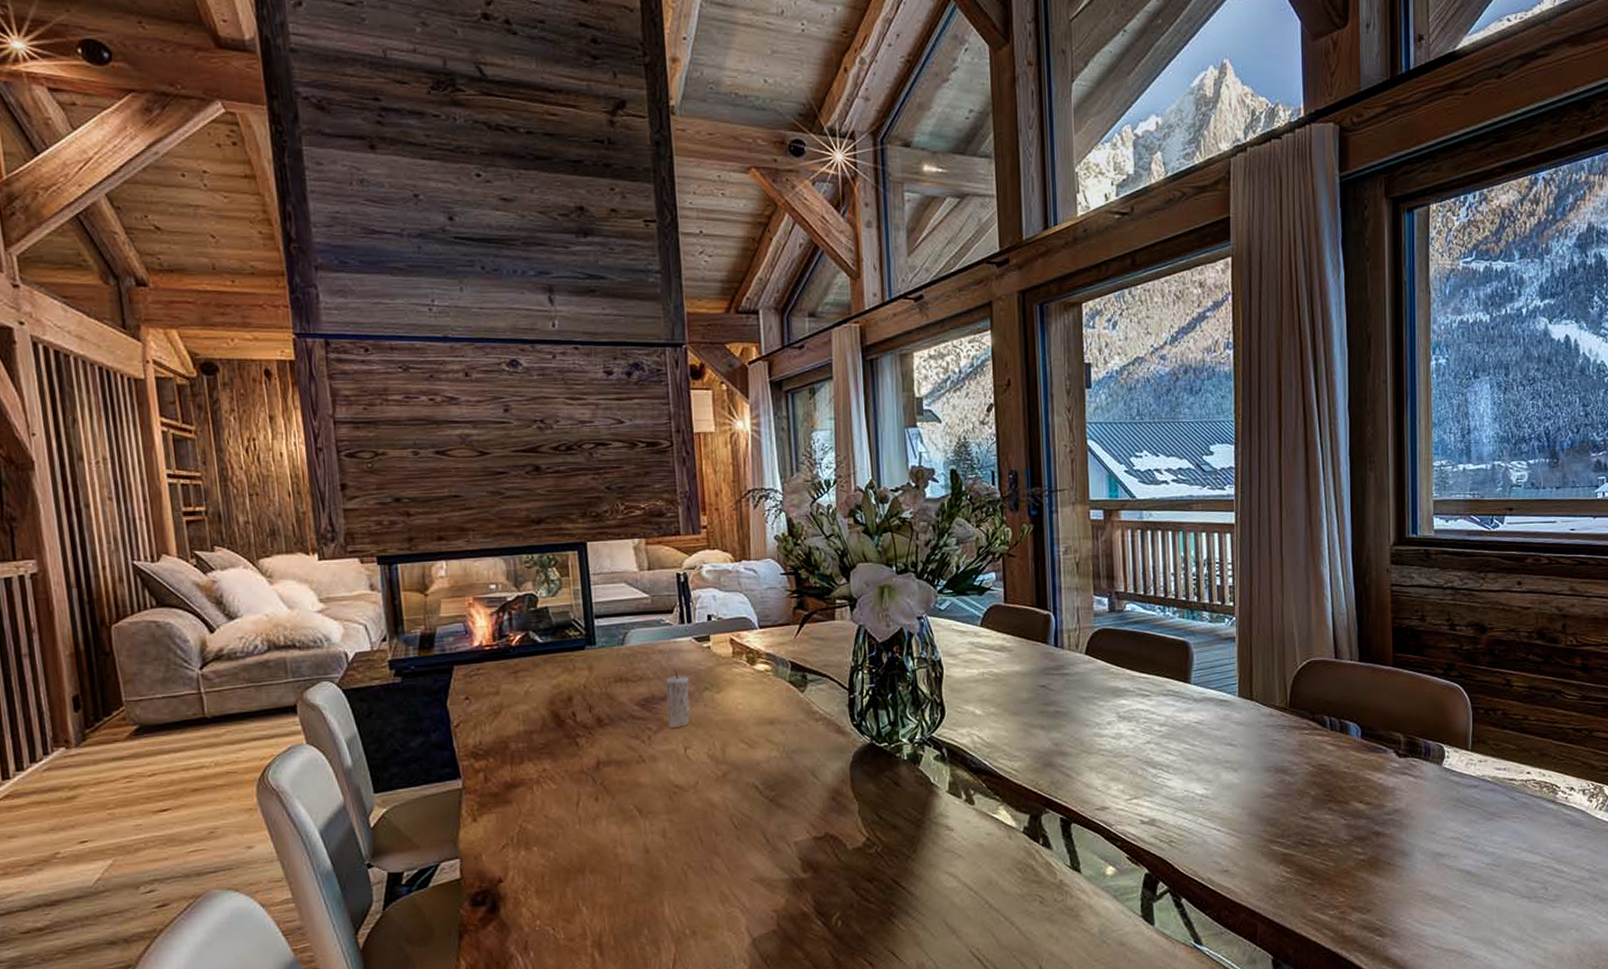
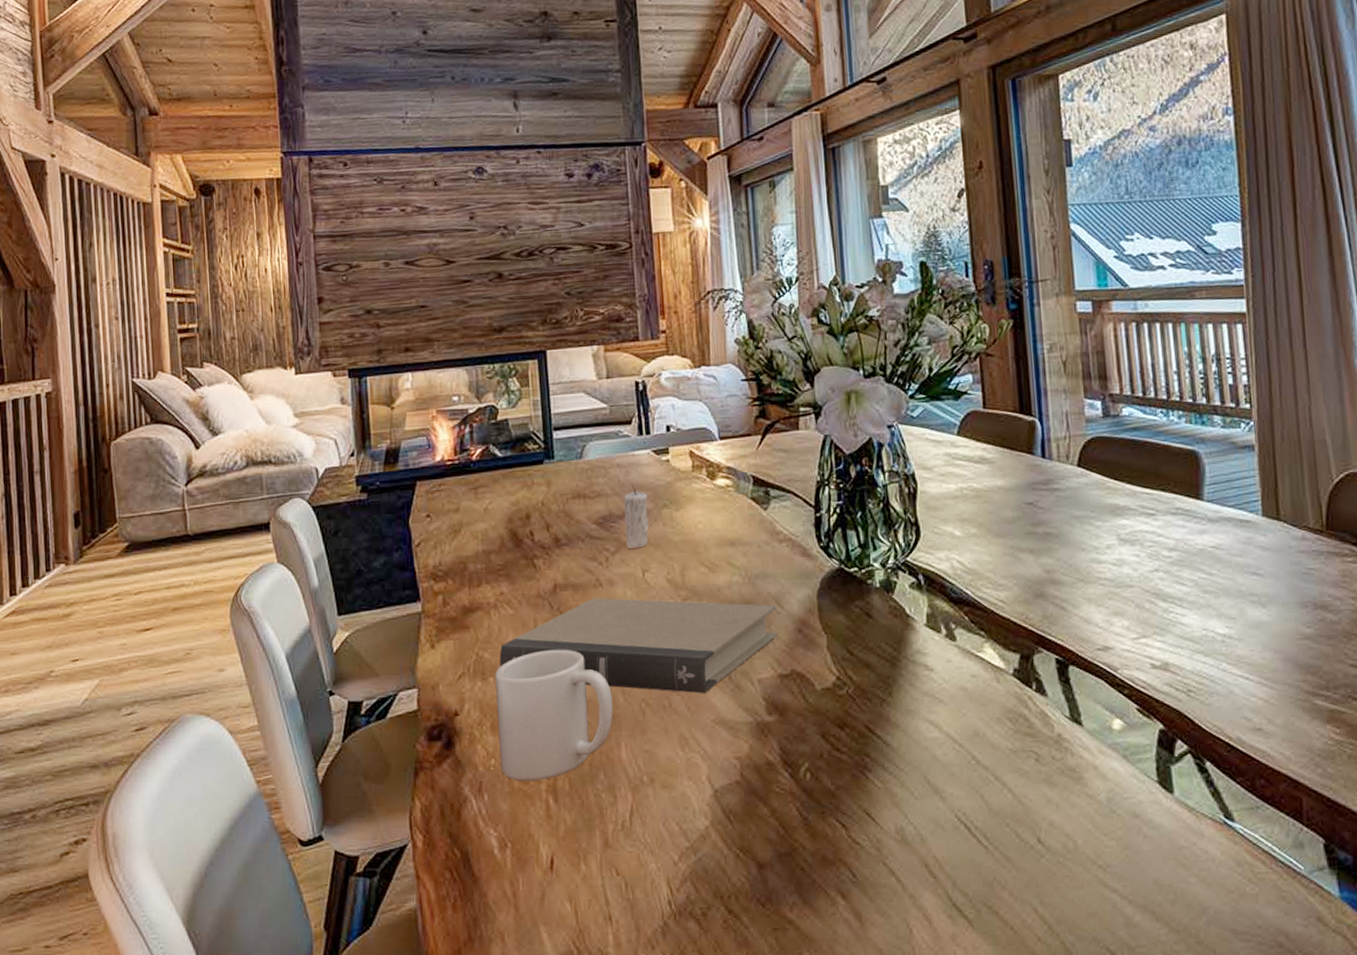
mug: none [539,819,657,939] -> present [495,649,613,782]
book: none [543,772,814,856] -> present [499,598,779,694]

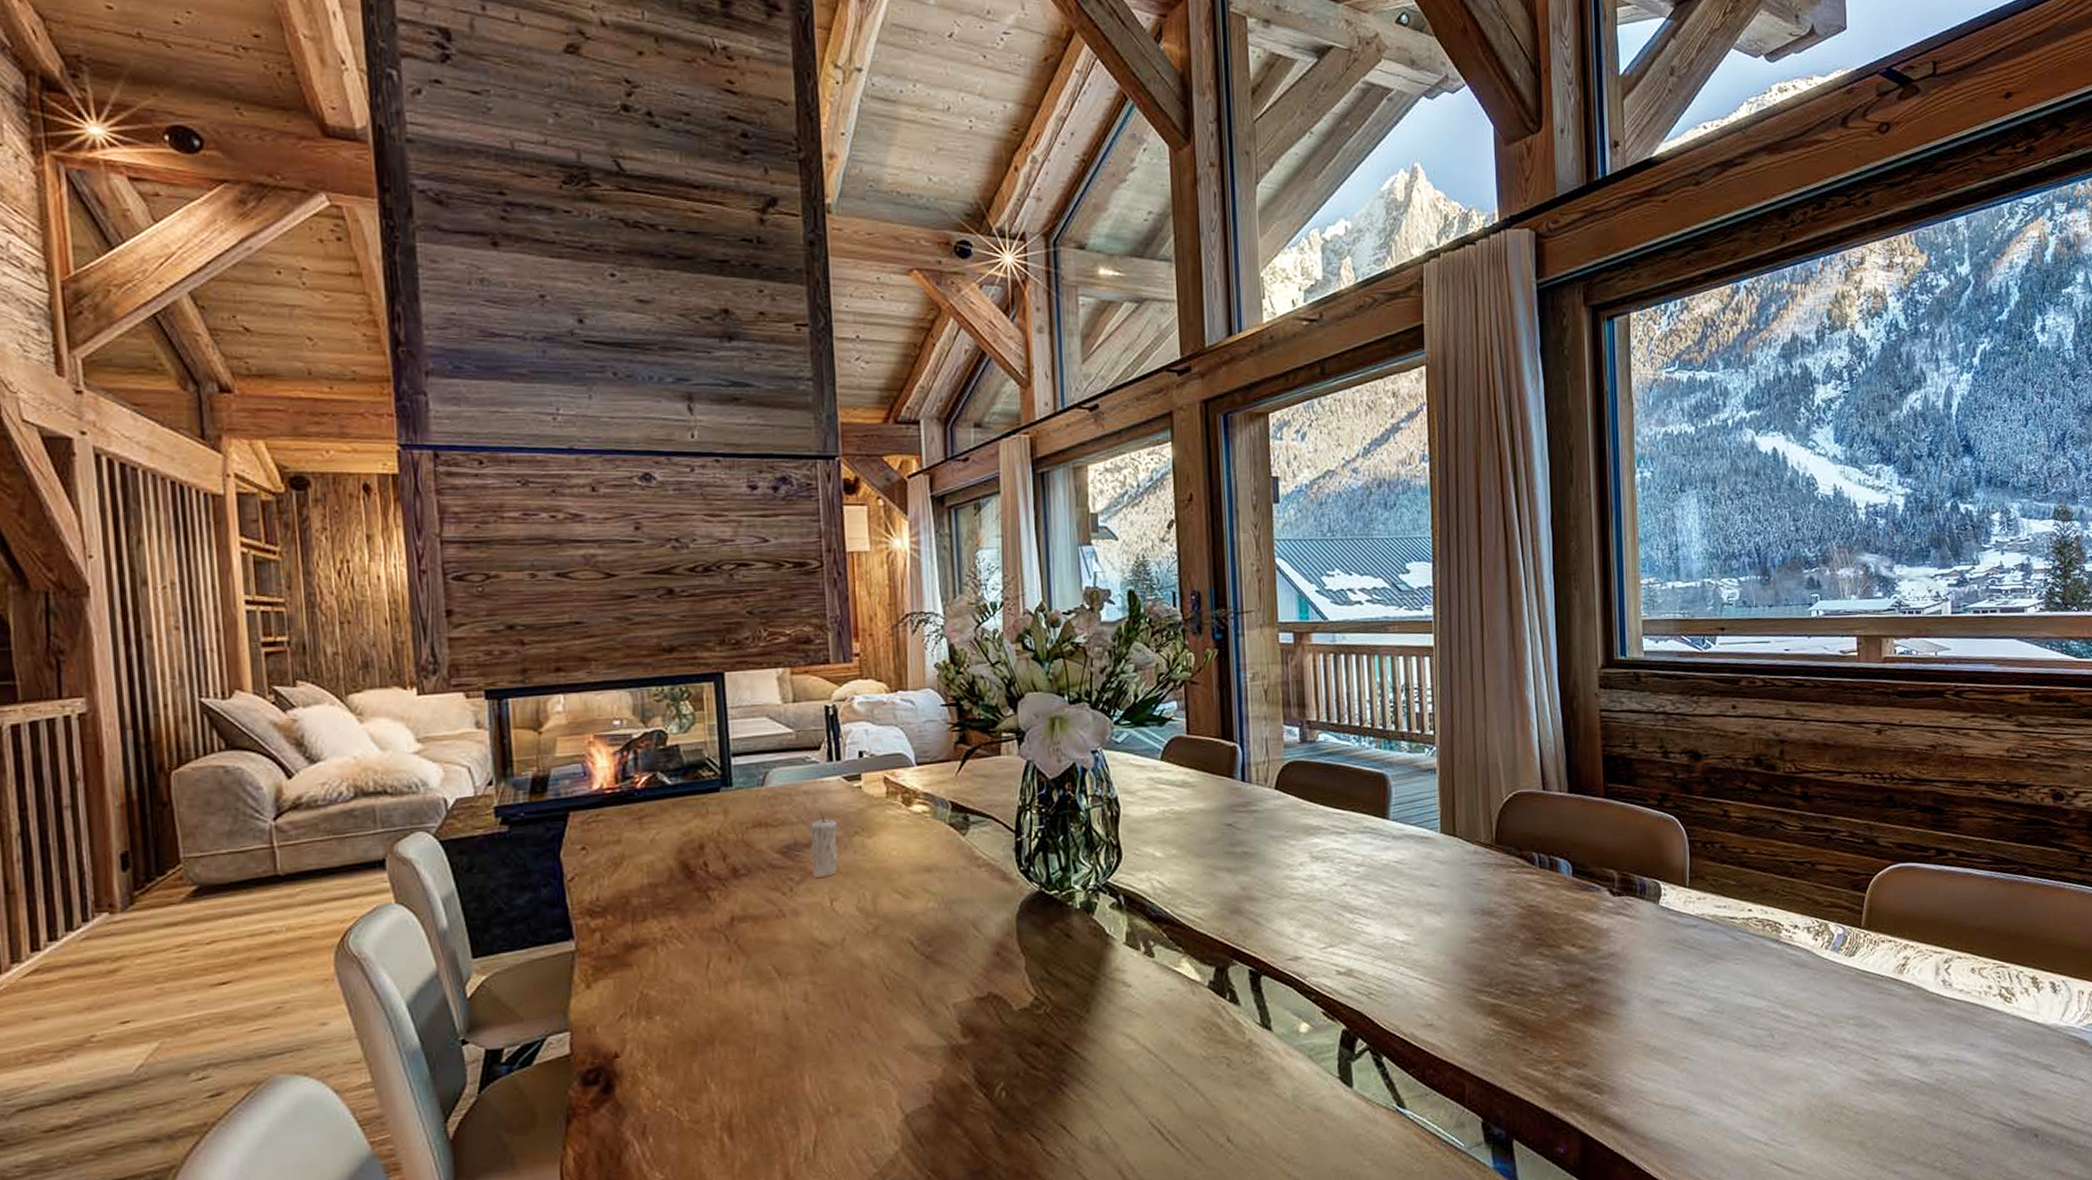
mug: present [495,649,613,782] -> none [662,982,796,1121]
book: present [499,598,779,694] -> none [667,928,975,1021]

